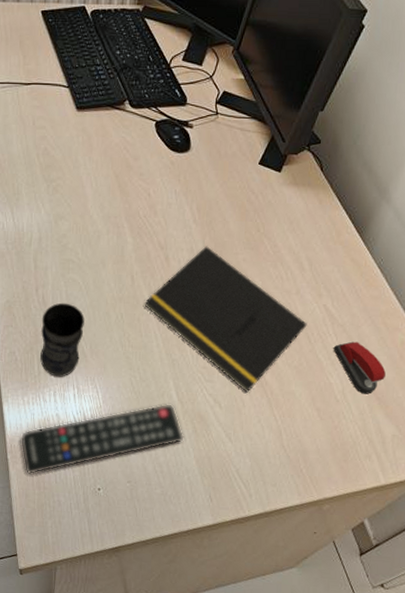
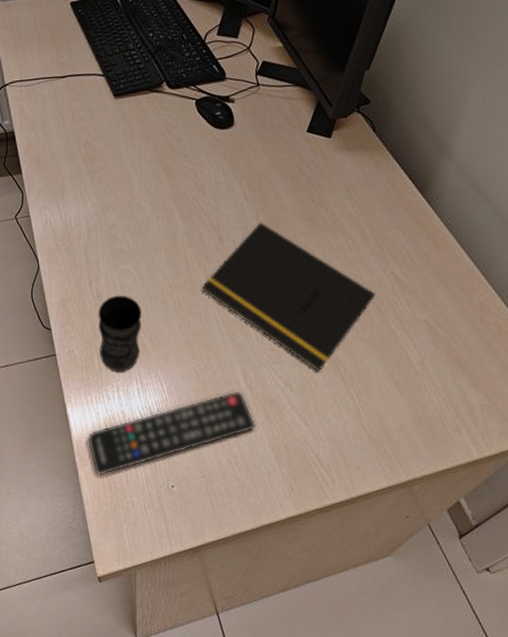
stapler: present [333,341,386,395] -> none [406,307,466,363]

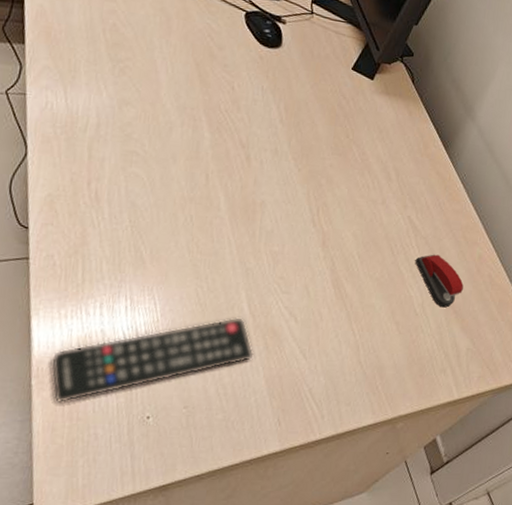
jar: present [98,295,142,372] -> none [86,199,146,286]
notepad: present [202,222,376,372] -> none [219,148,391,305]
stapler: none [406,307,466,363] -> present [415,254,464,308]

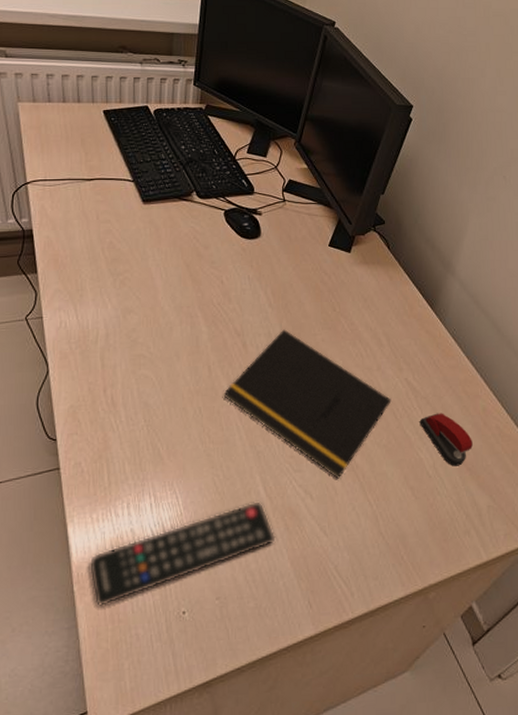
notepad: none [219,148,391,305] -> present [224,329,392,479]

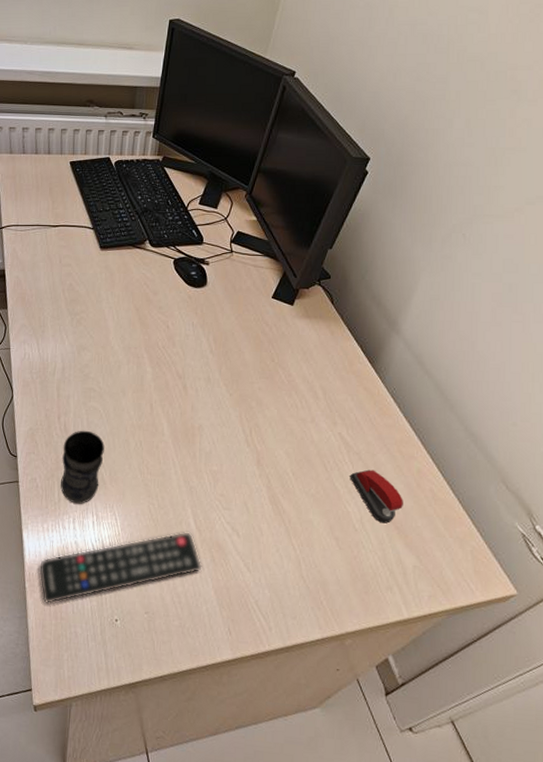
jar: none [111,402,159,486] -> present [61,430,105,504]
notepad: present [224,329,392,479] -> none [163,375,323,521]

